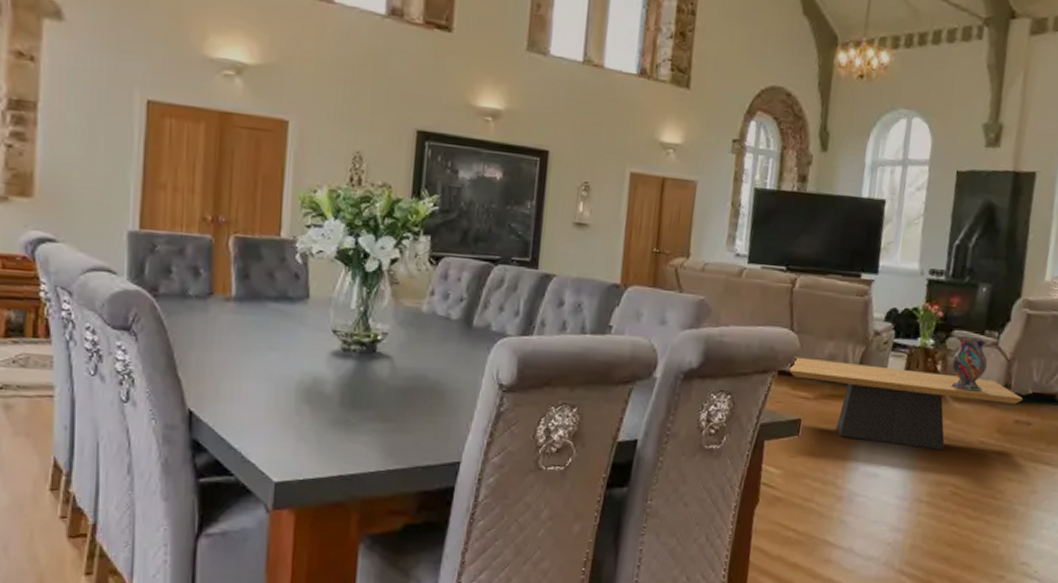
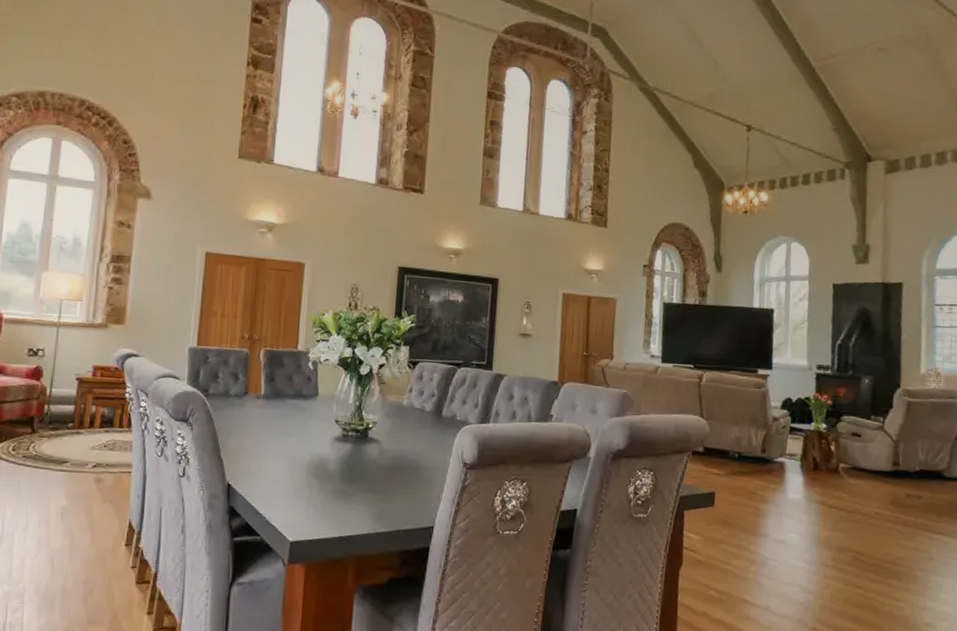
coffee table: present [788,356,1024,450] -> none [701,439,912,520]
vase: present [951,335,989,392] -> none [844,420,876,469]

